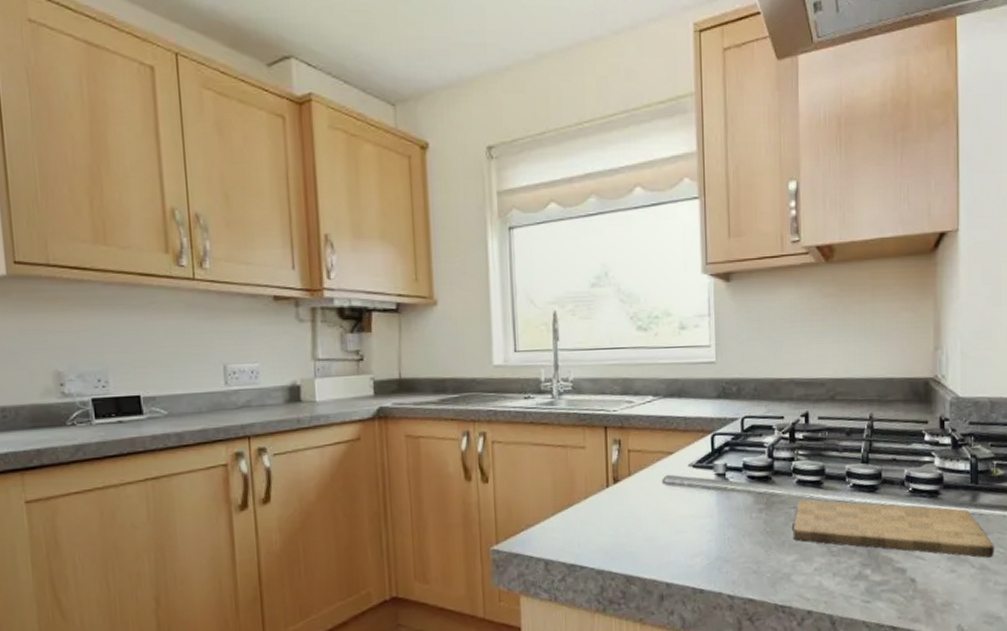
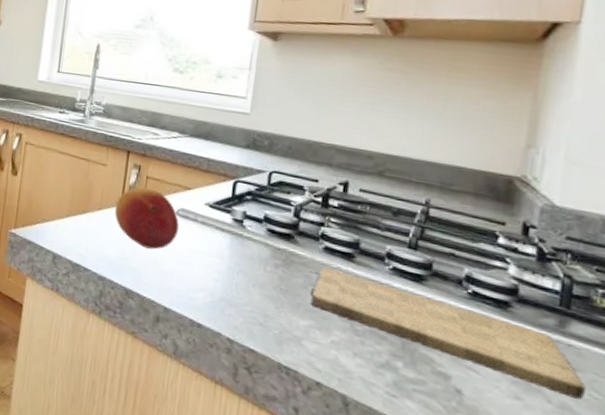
fruit: none [601,462,667,527] -> present [114,187,179,250]

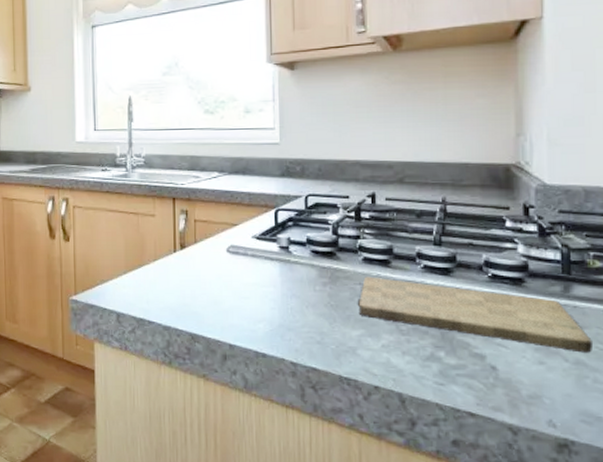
fruit: present [114,187,179,250] -> none [169,231,231,290]

